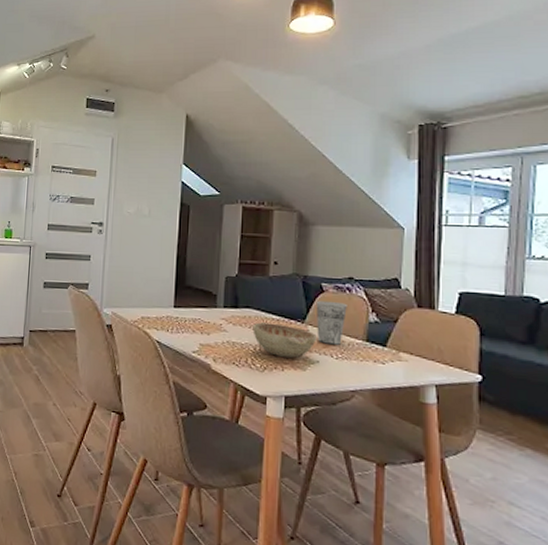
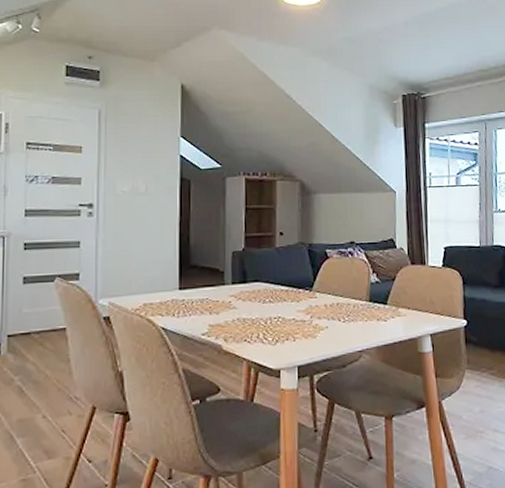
decorative bowl: present [252,322,318,359] -> none [262,294,326,328]
cup: present [316,300,347,345] -> none [321,266,351,309]

